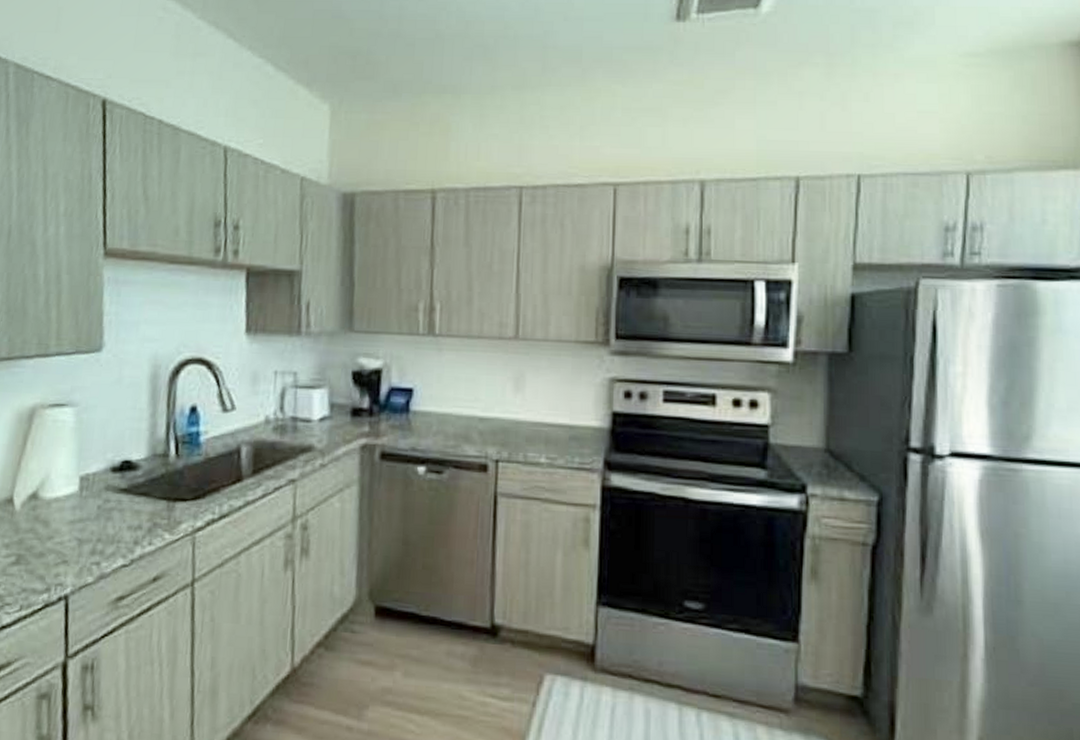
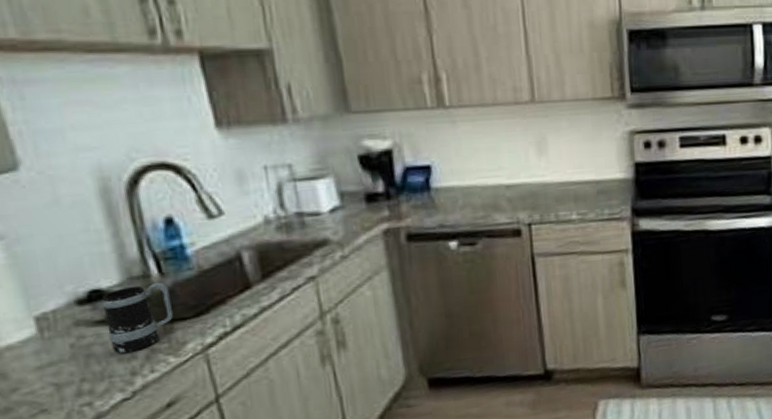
mug: none [126,462,180,523] -> present [102,282,173,354]

